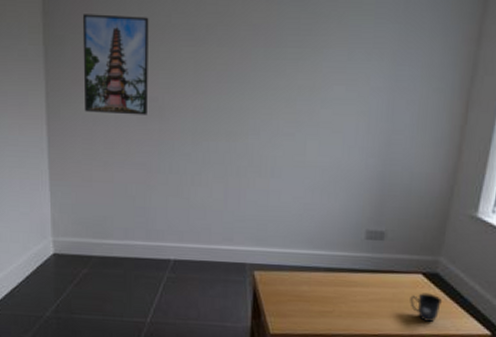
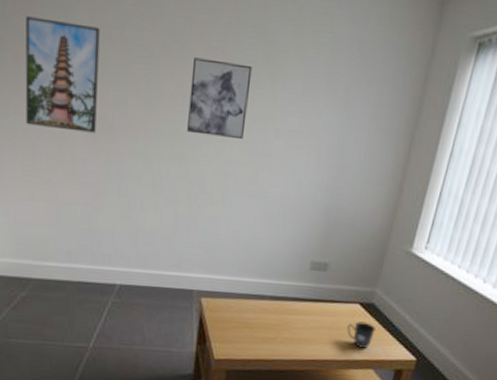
wall art: none [234,36,295,112] -> present [187,57,253,140]

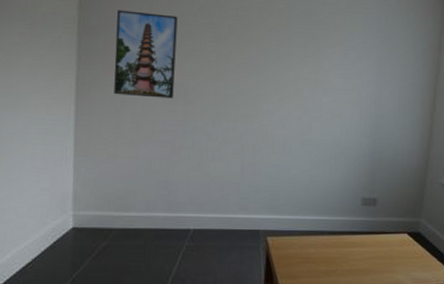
wall art: present [187,57,253,140] -> none [251,36,302,98]
mug: present [347,321,376,348] -> none [399,250,425,275]

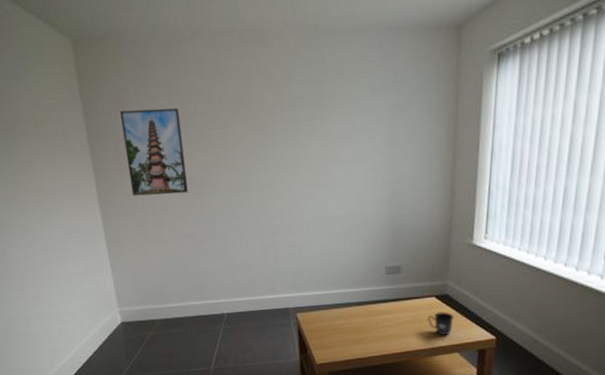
mug: none [399,250,425,275] -> present [428,312,454,335]

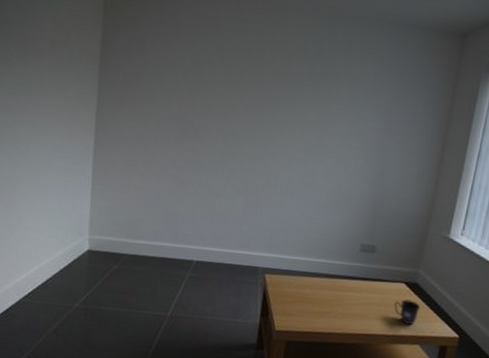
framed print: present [120,108,188,196] -> none [129,48,192,136]

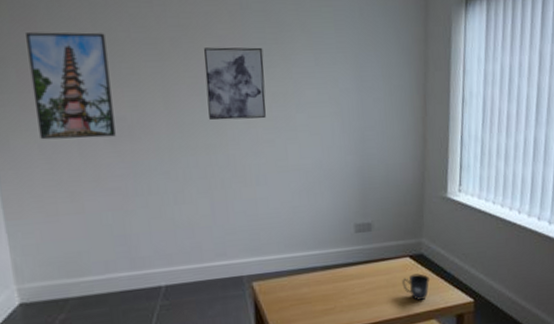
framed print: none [129,48,192,136] -> present [26,32,116,140]
wall art: none [257,77,311,142] -> present [204,47,266,121]

